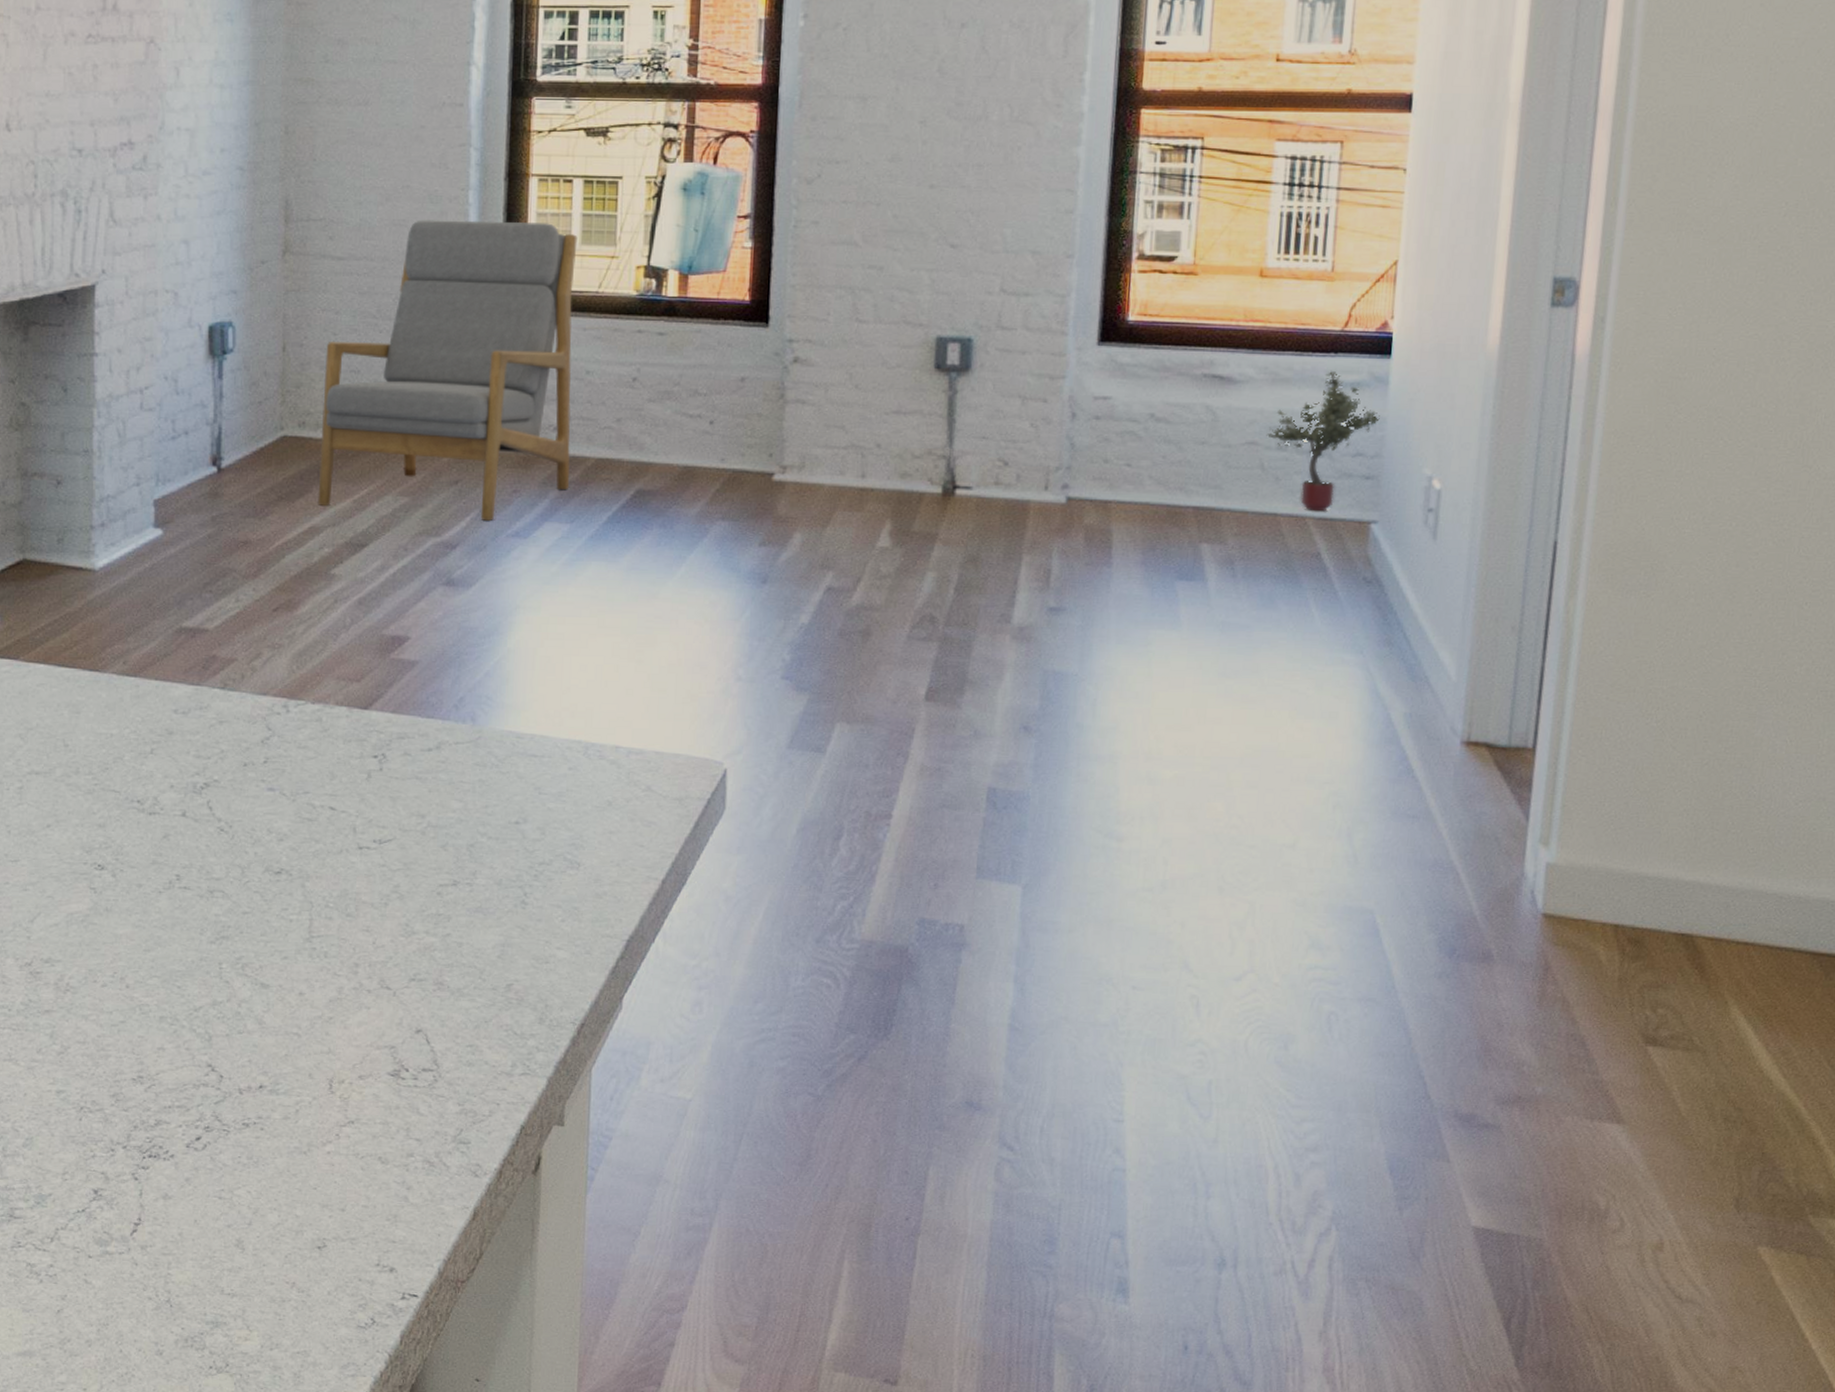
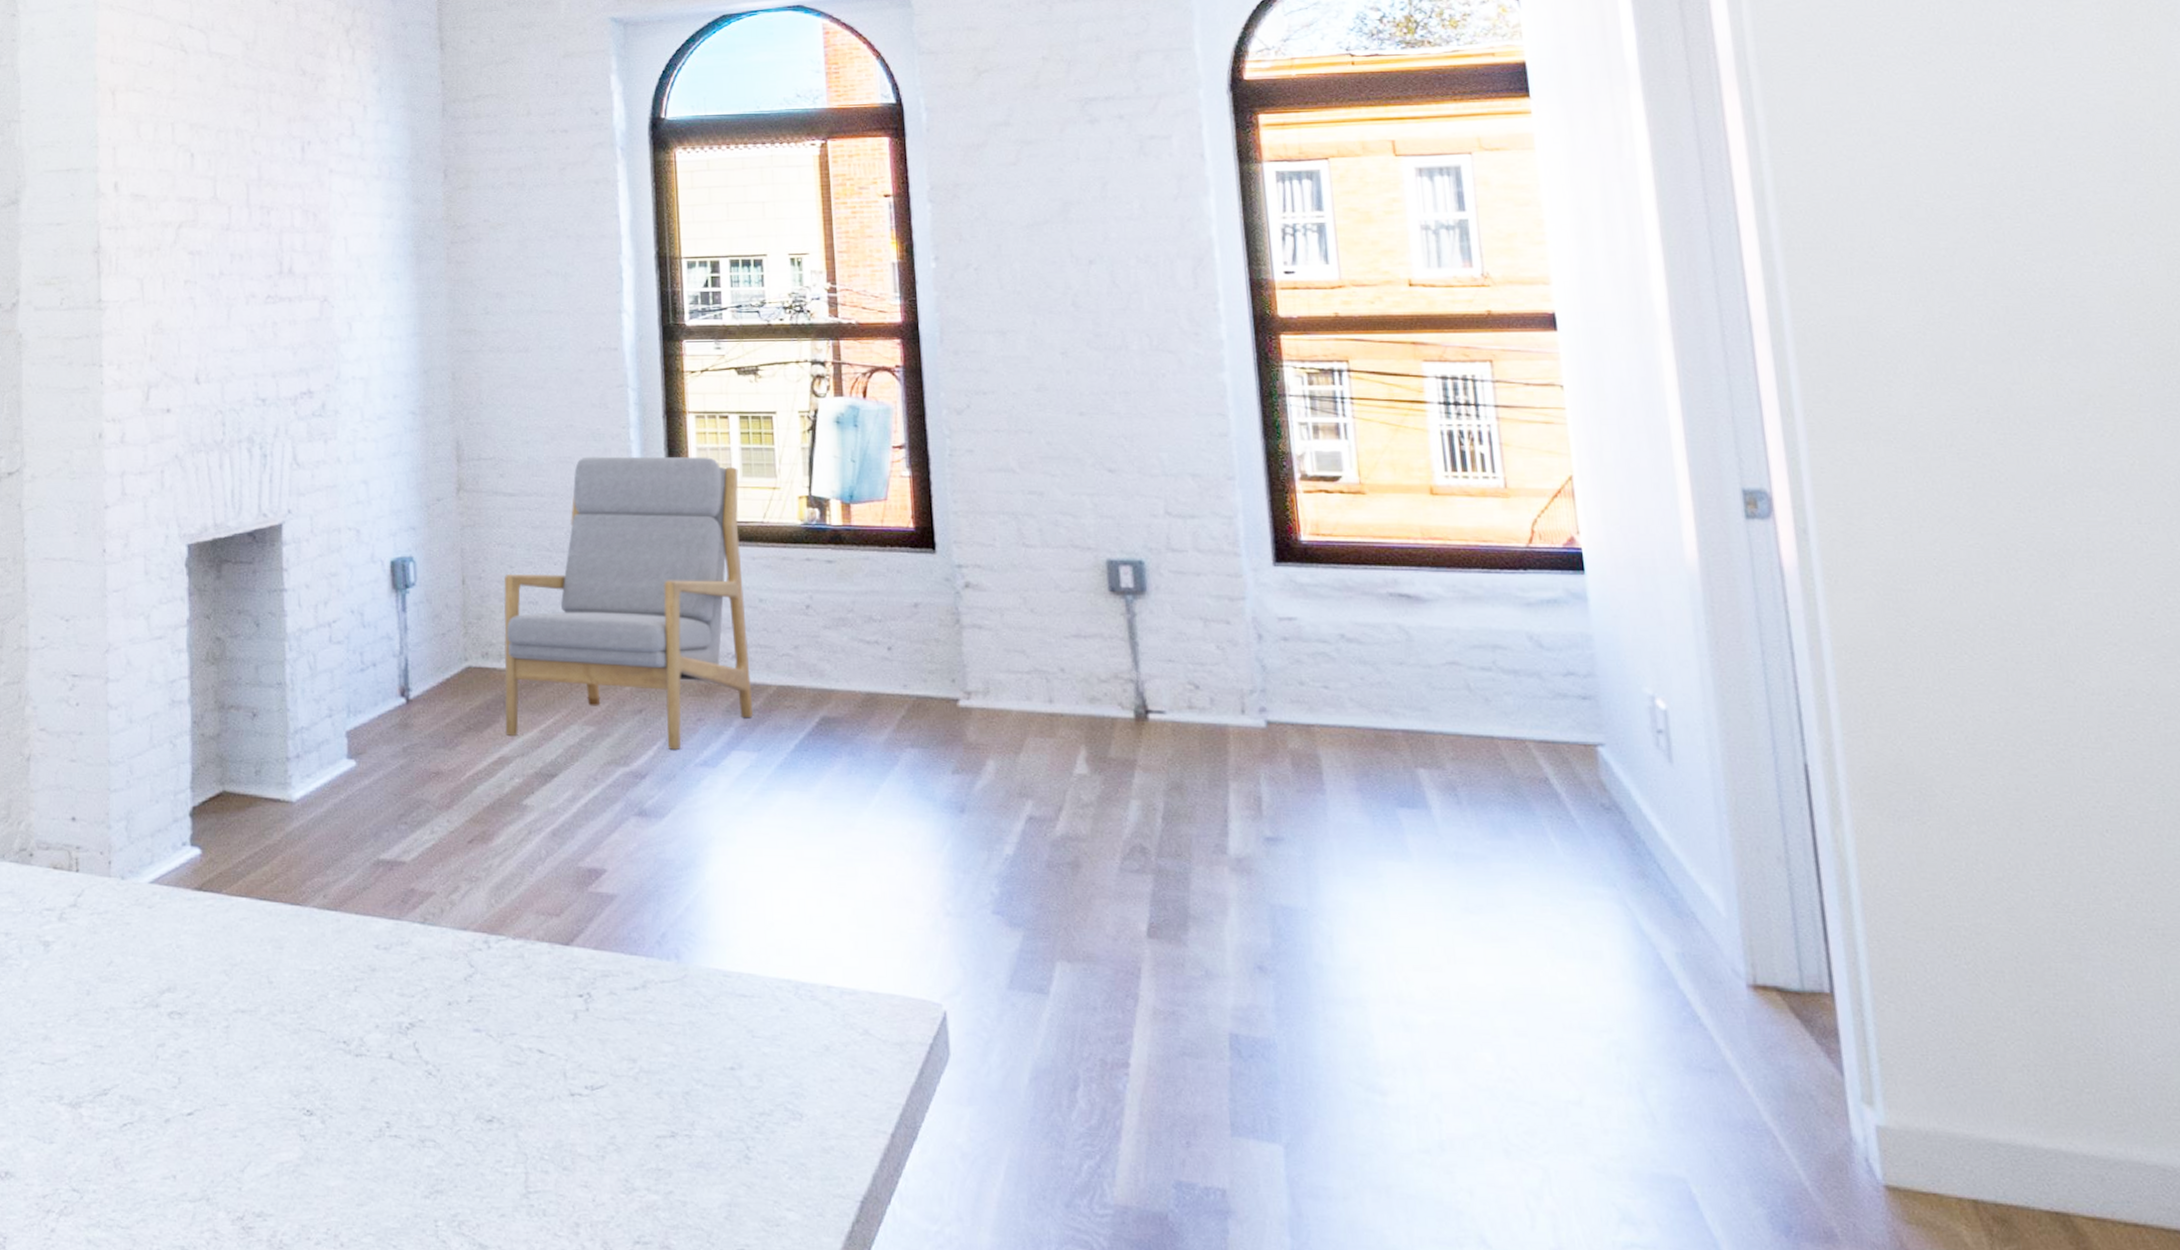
potted tree: present [1266,370,1378,510] -> none [1466,587,1584,733]

